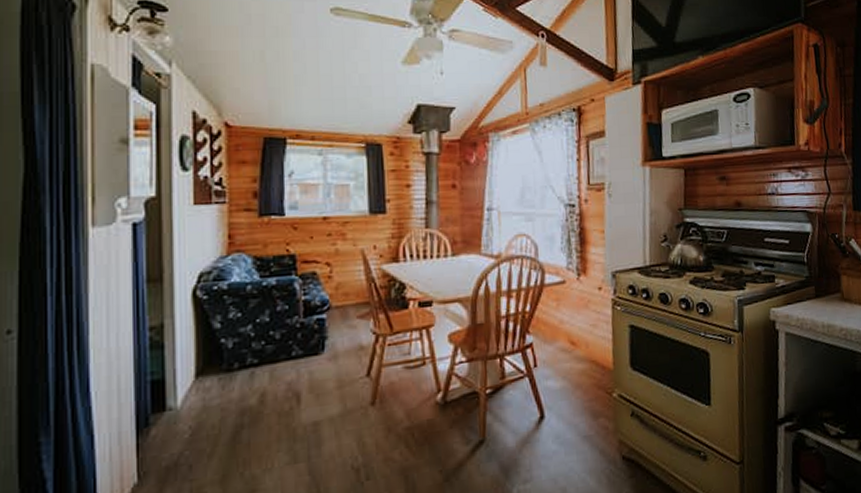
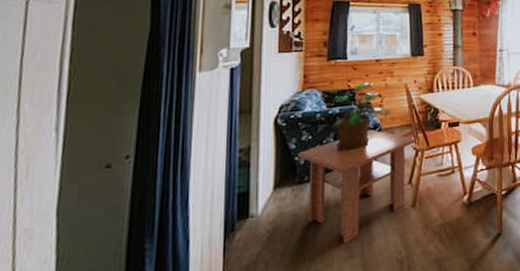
coffee table: none [224,307,375,447] -> present [298,129,415,244]
potted plant: none [266,246,344,333] -> present [332,82,391,151]

